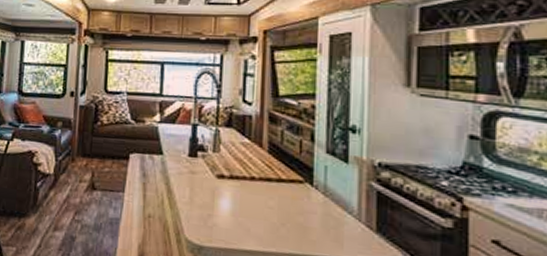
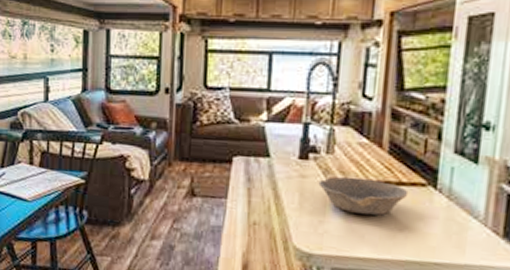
bowl: none [206,173,288,210] -> present [318,177,409,216]

